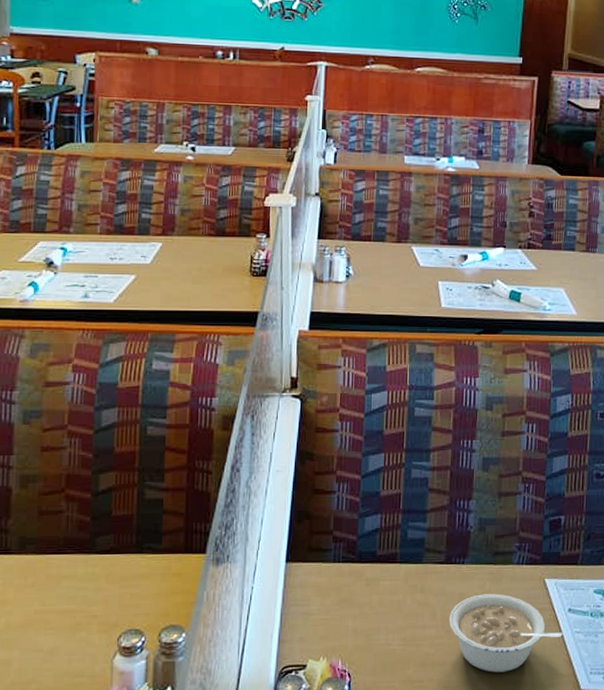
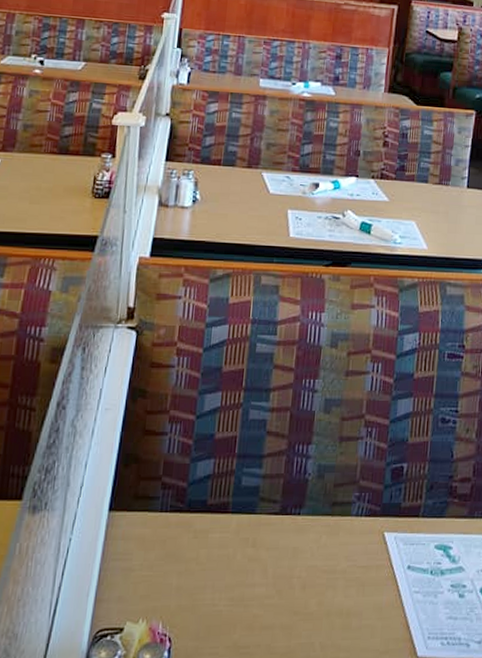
legume: present [448,594,562,673] -> none [280,548,400,637]

